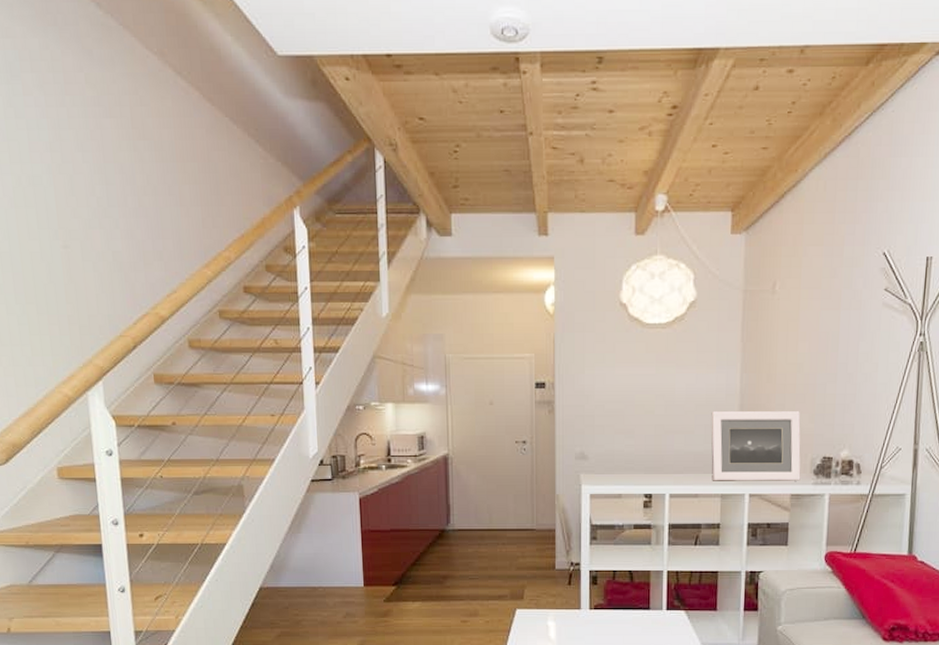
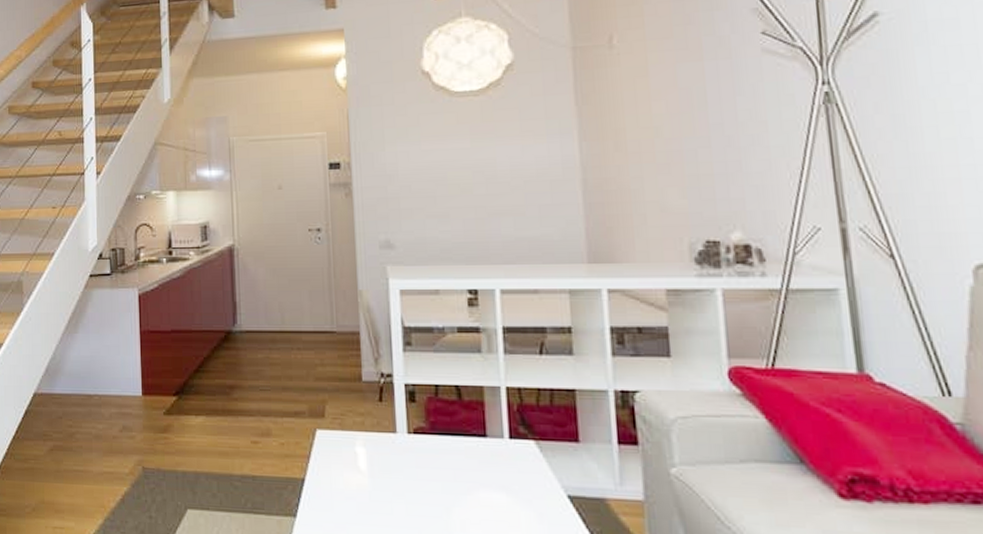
picture frame: present [711,410,801,481] -> none [545,184,678,273]

